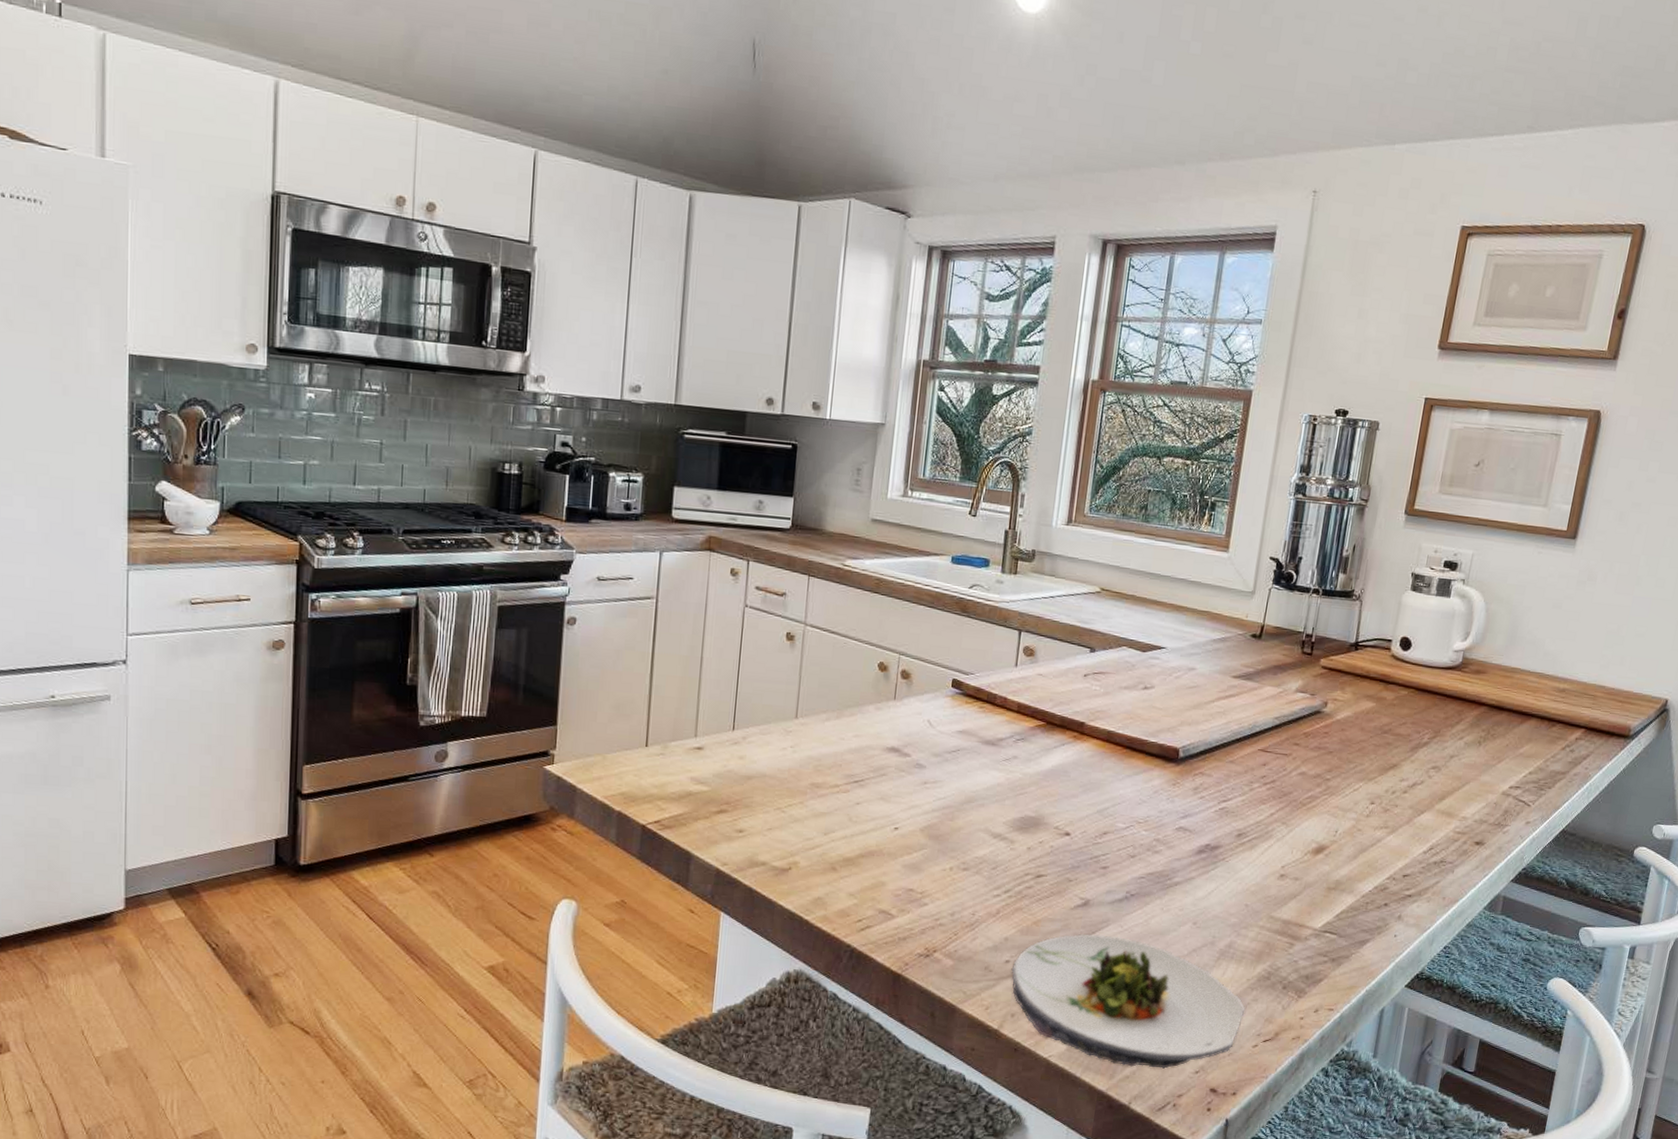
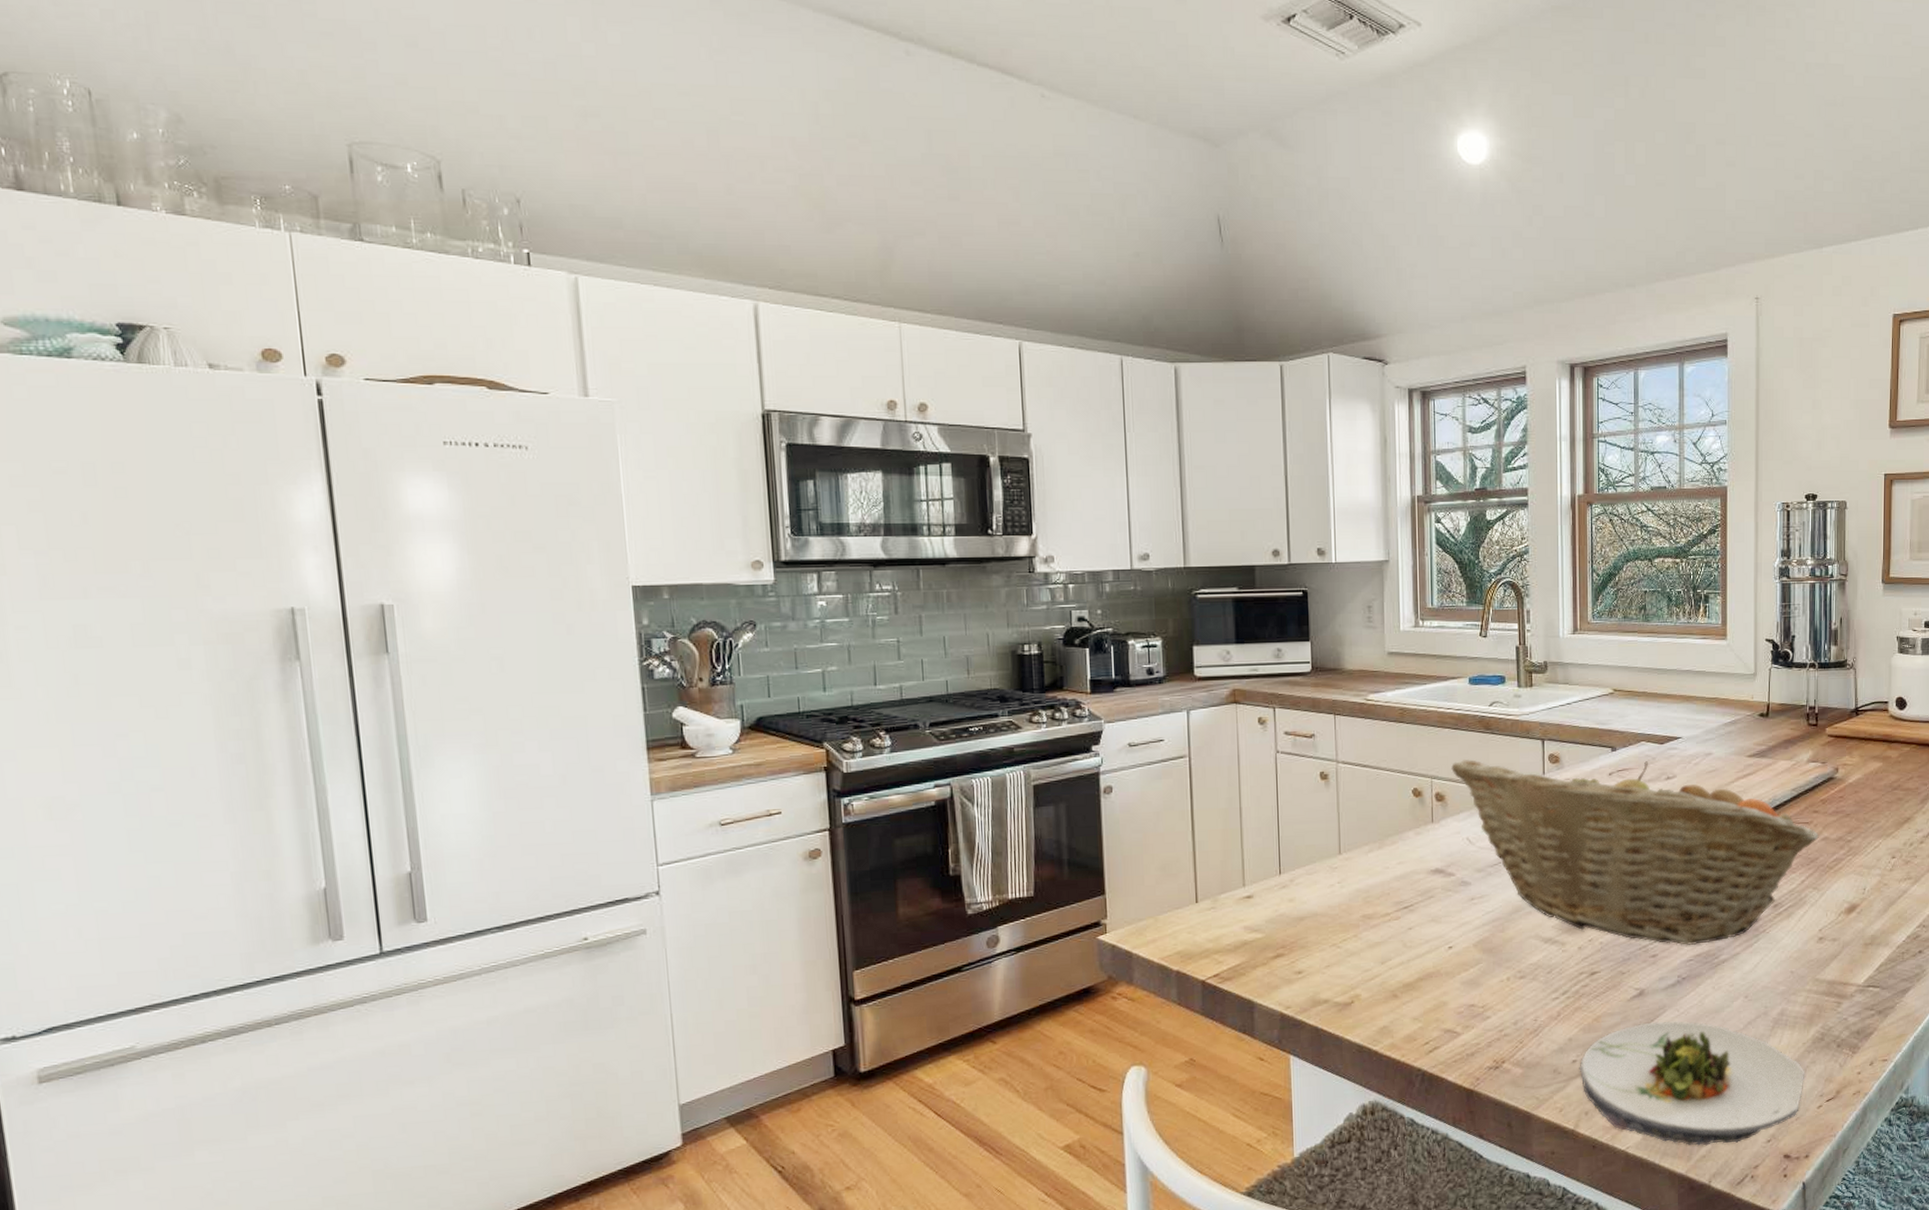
fruit basket: none [921,640,1296,863] -> present [1451,759,1819,945]

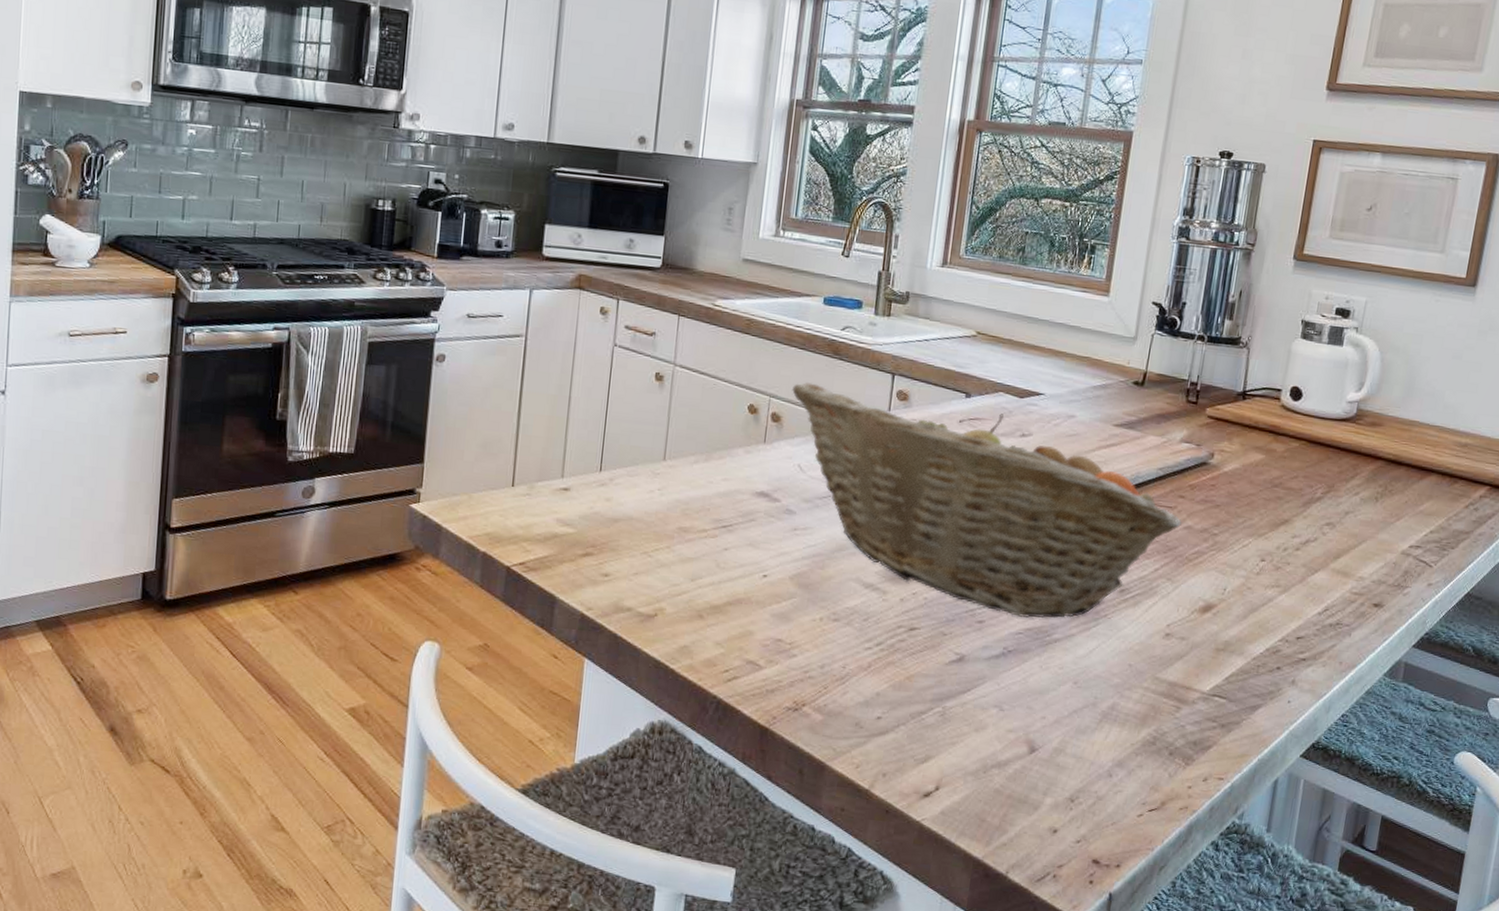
salad plate: present [1579,1021,1804,1146] -> none [883,690,1129,837]

